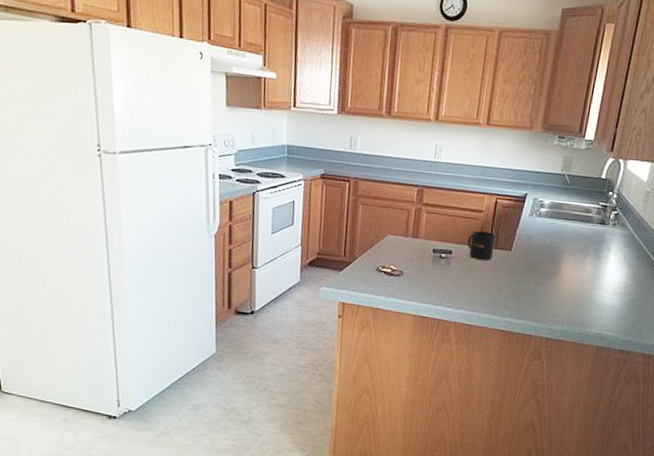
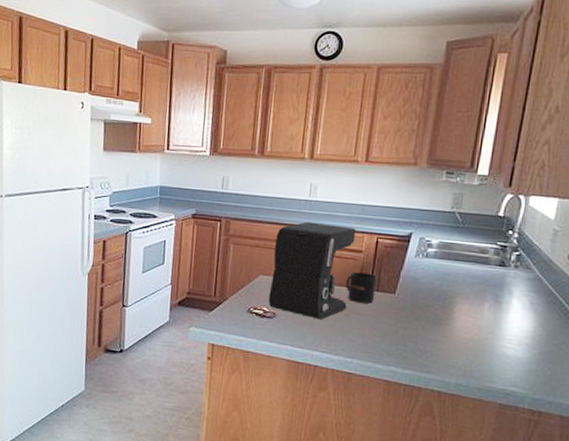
coffee maker: none [396,182,477,277] -> present [268,221,356,320]

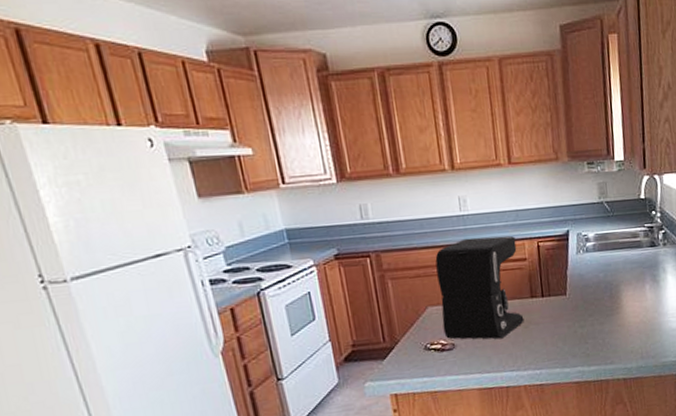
mug: present [346,272,377,303] -> none [517,279,549,313]

